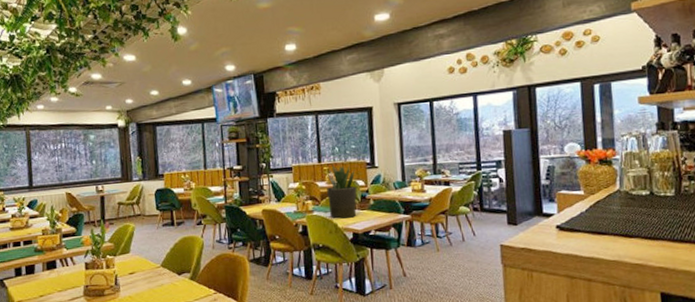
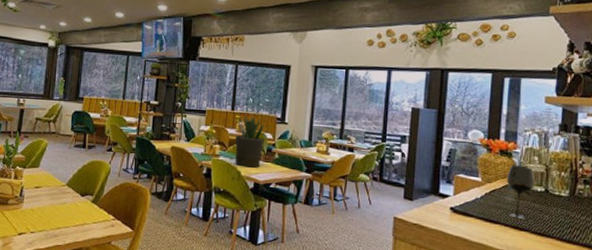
wine glass: none [609,171,639,227] -> present [505,165,535,221]

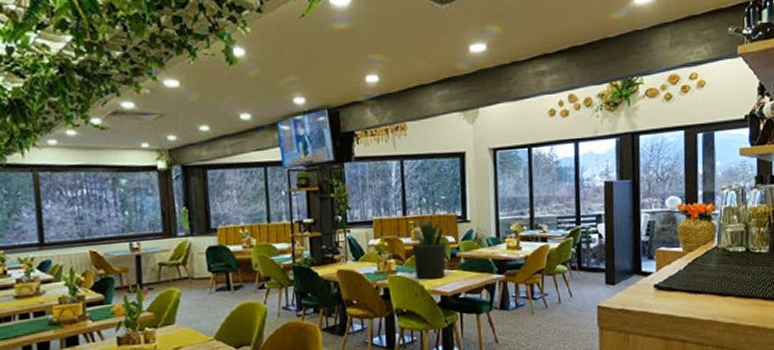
wine glass: present [505,165,535,221] -> none [708,227,735,286]

